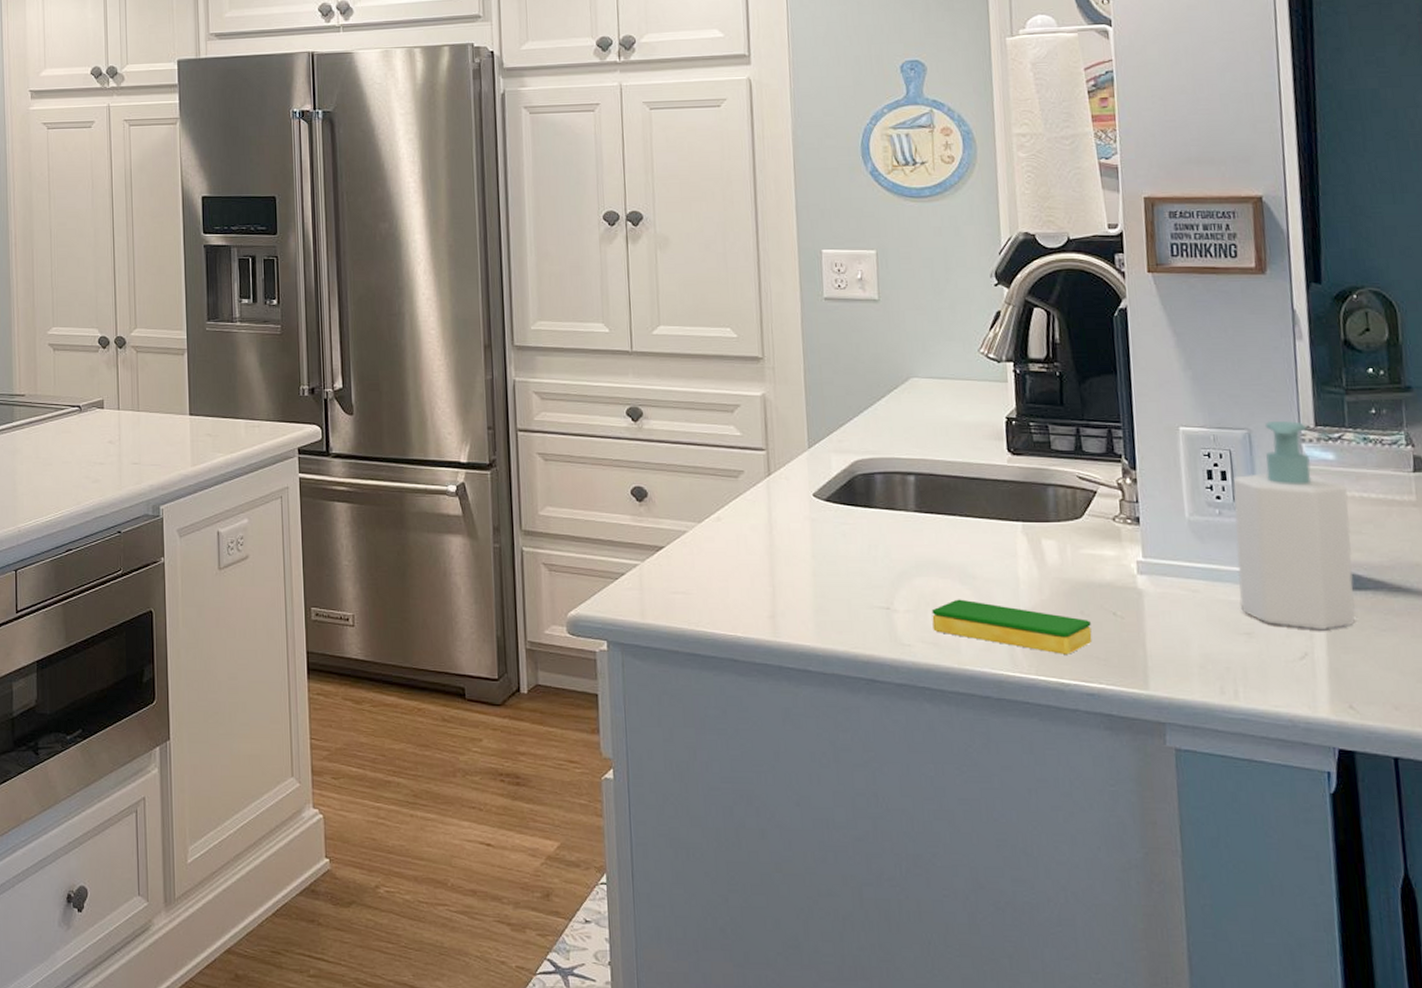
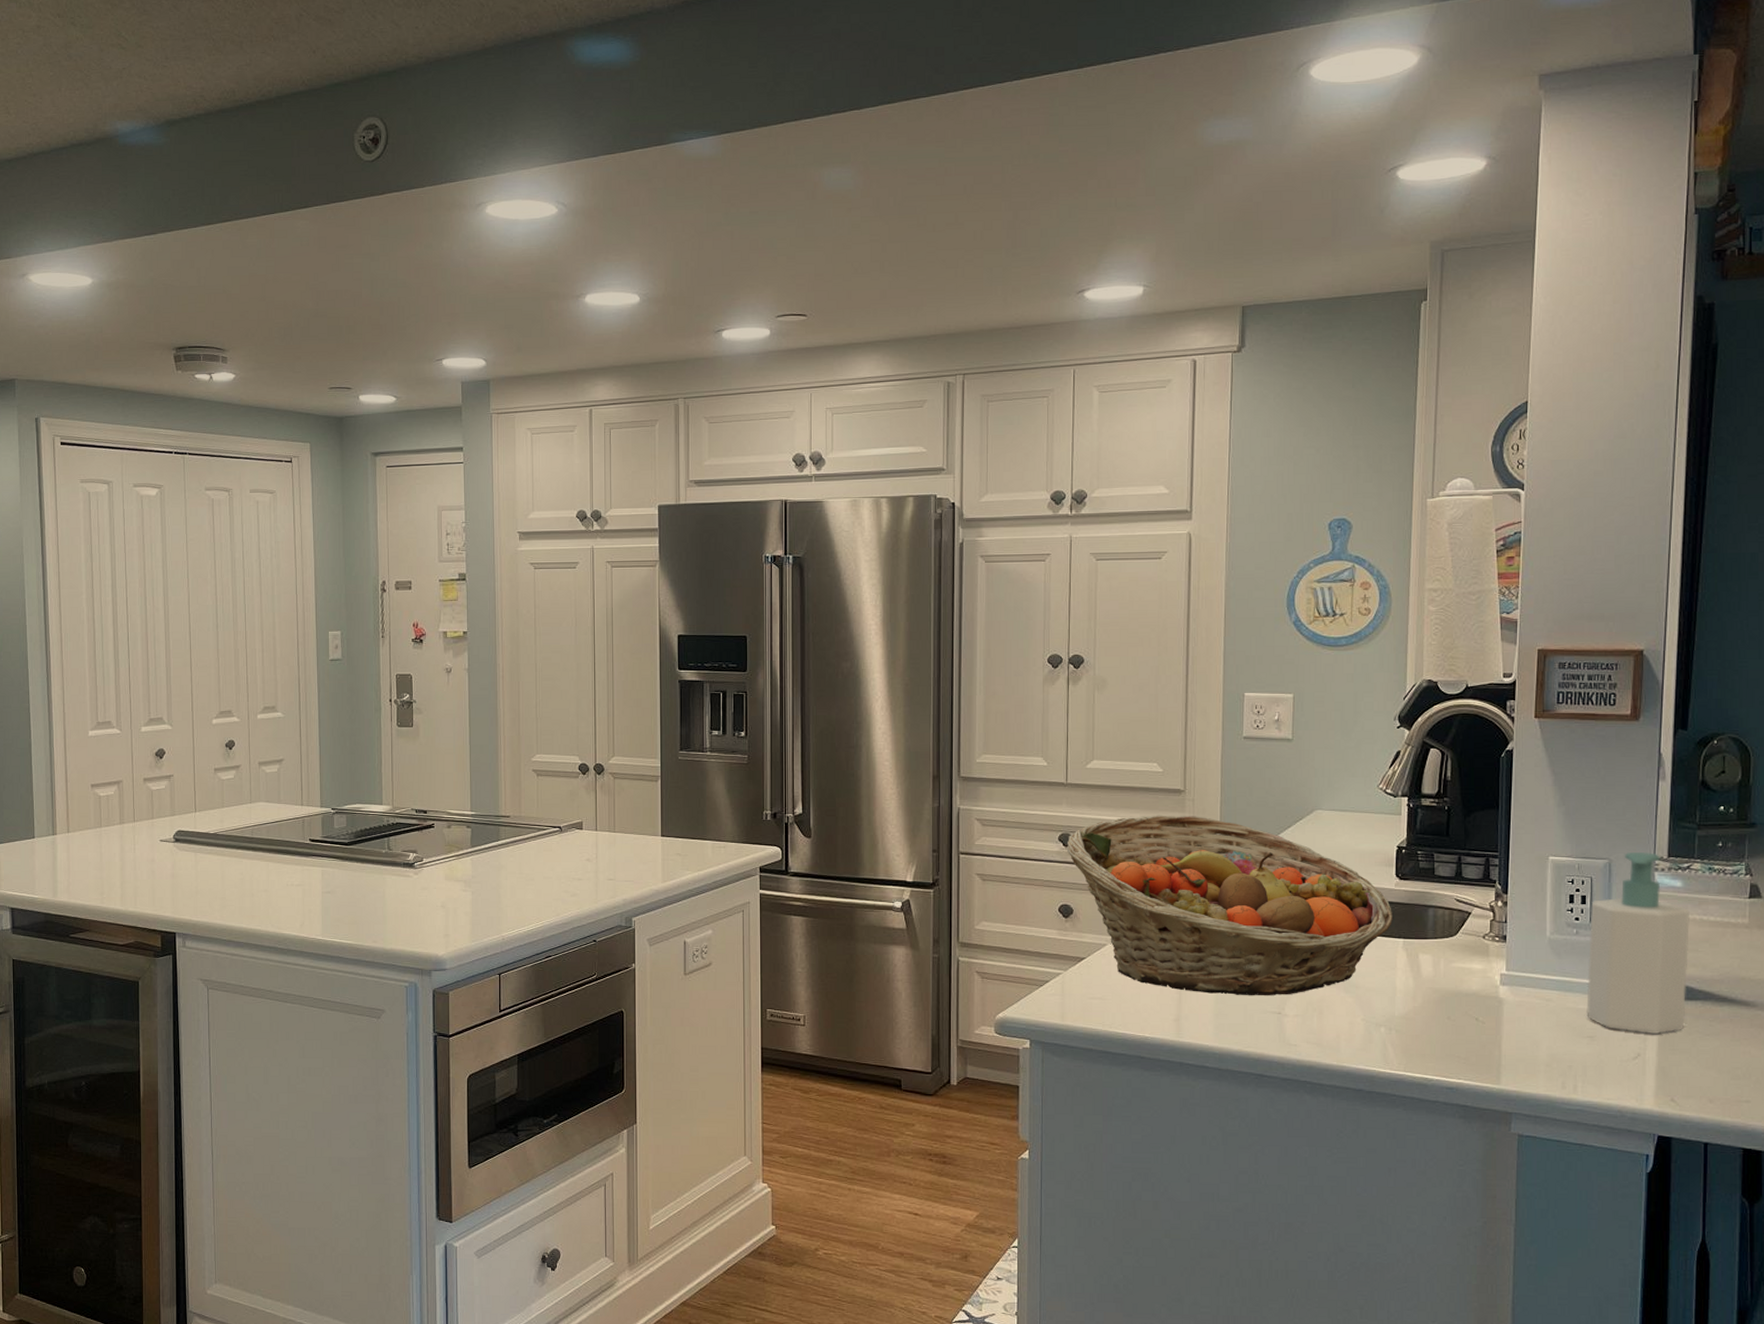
fruit basket: none [636,385,1009,589] -> present [1067,815,1394,996]
dish sponge: present [931,599,1093,654] -> none [1317,1005,1455,1054]

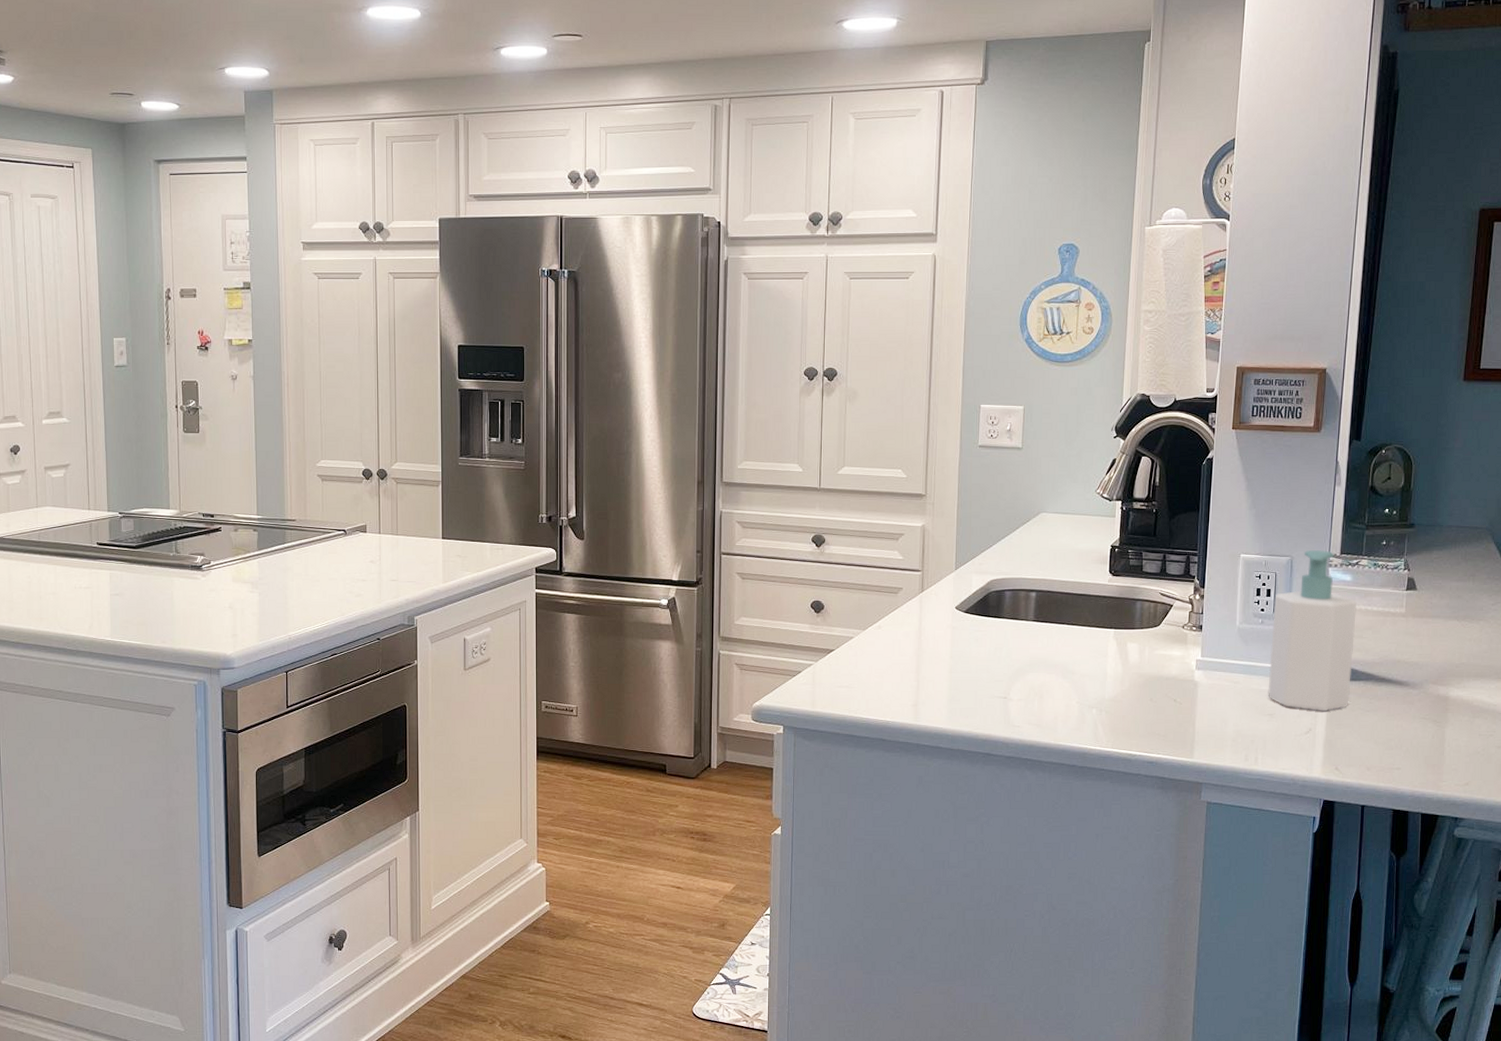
fruit basket: present [1067,815,1394,996] -> none [820,517,1106,683]

